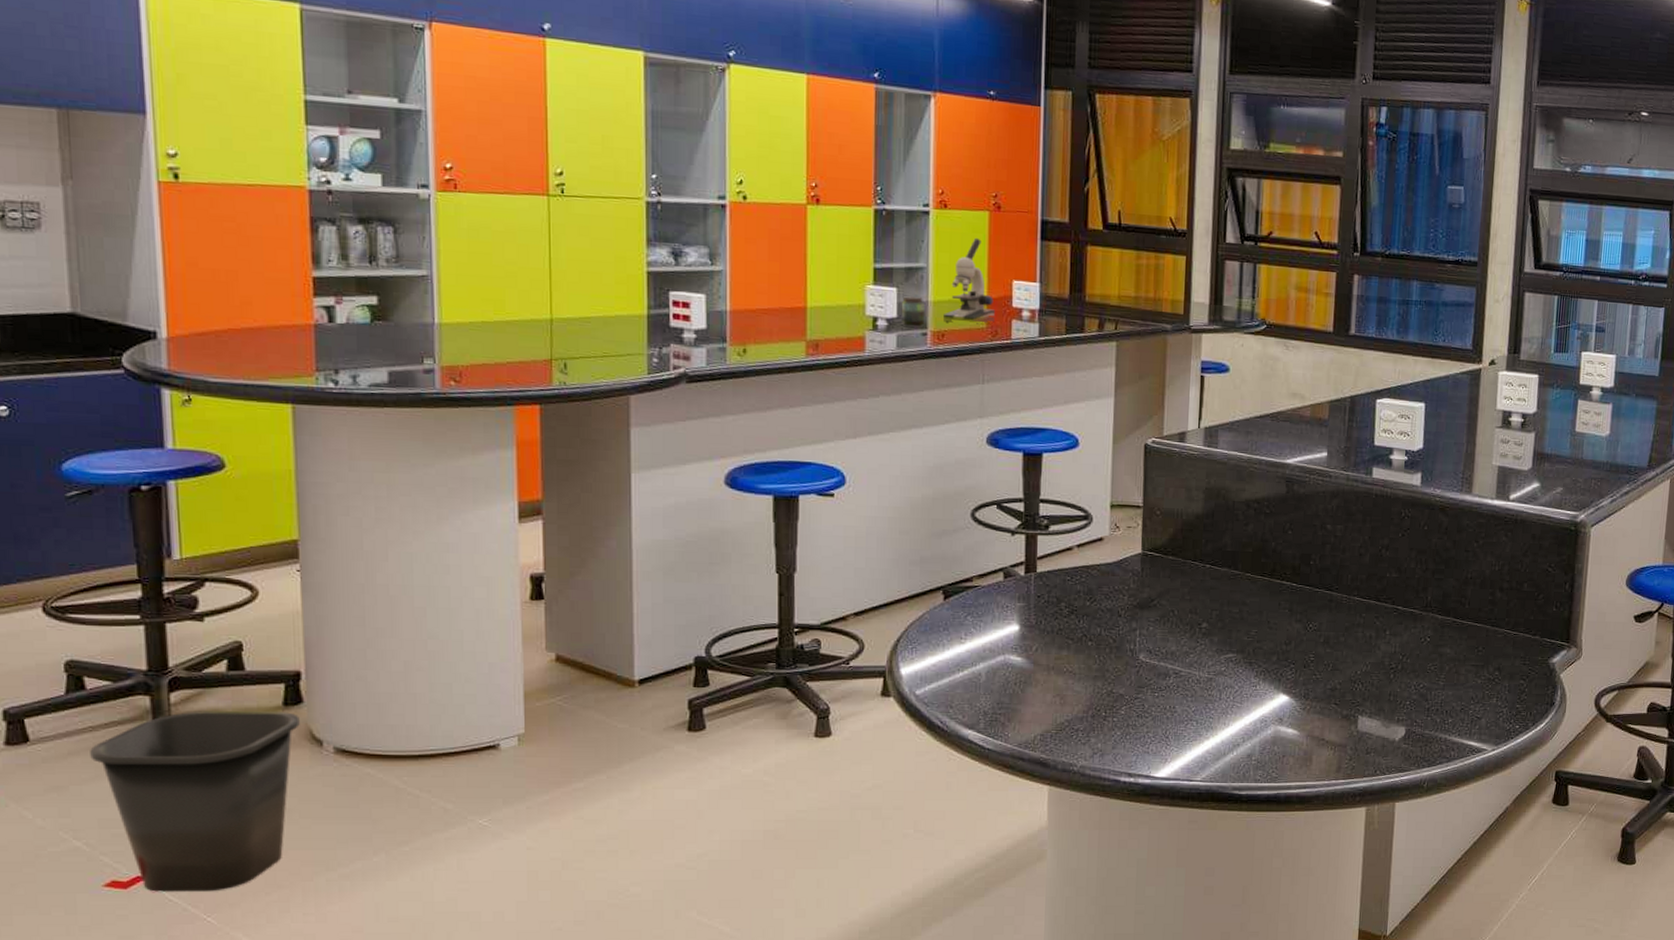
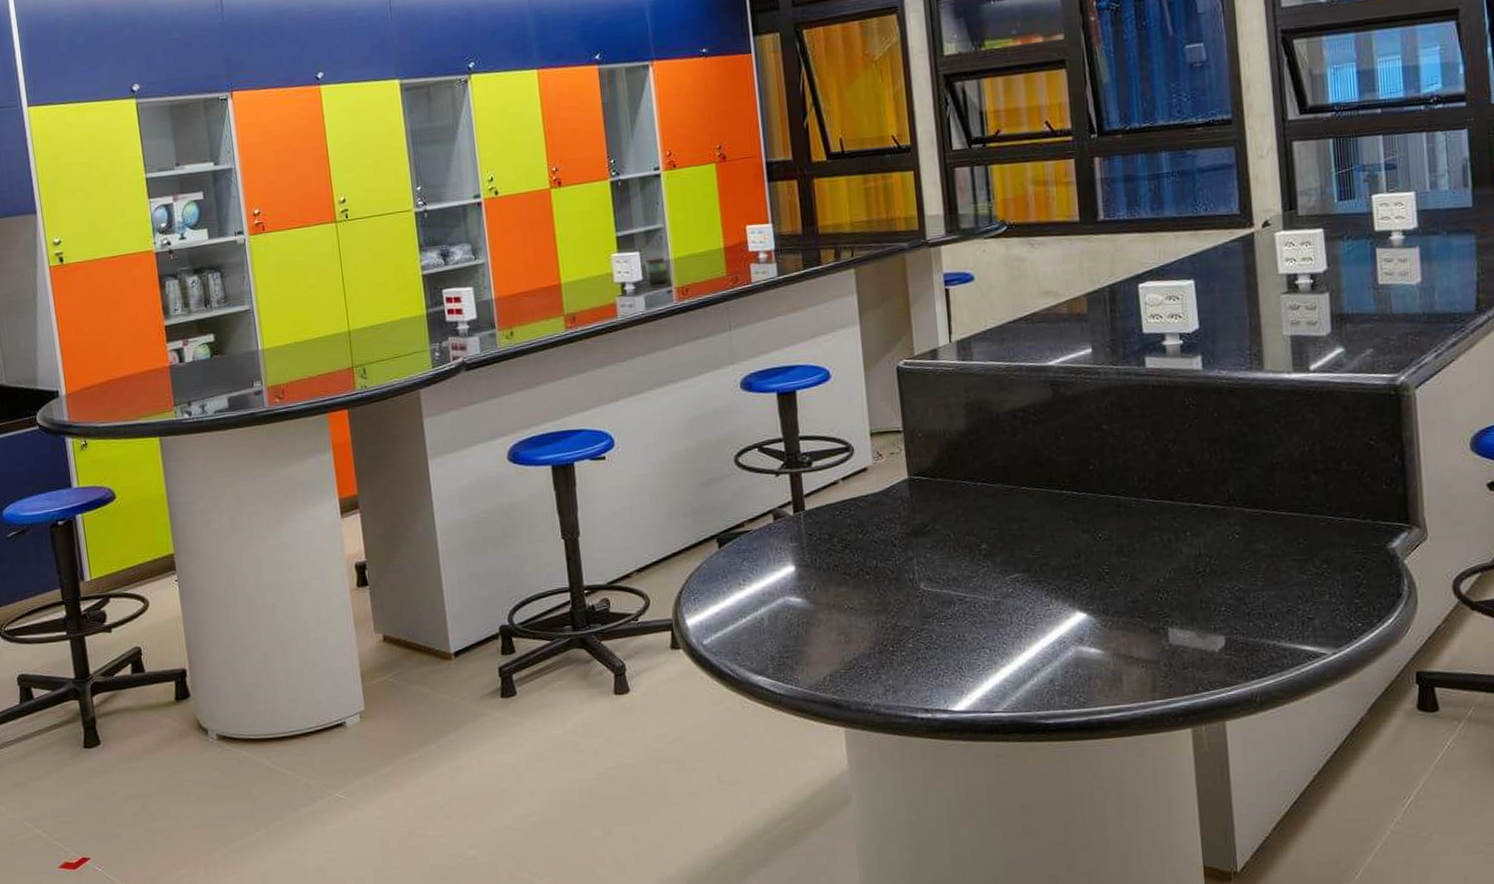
waste bin: present [90,710,300,892] -> none [40,705,189,871]
microscope: present [943,237,996,324] -> none [685,190,734,278]

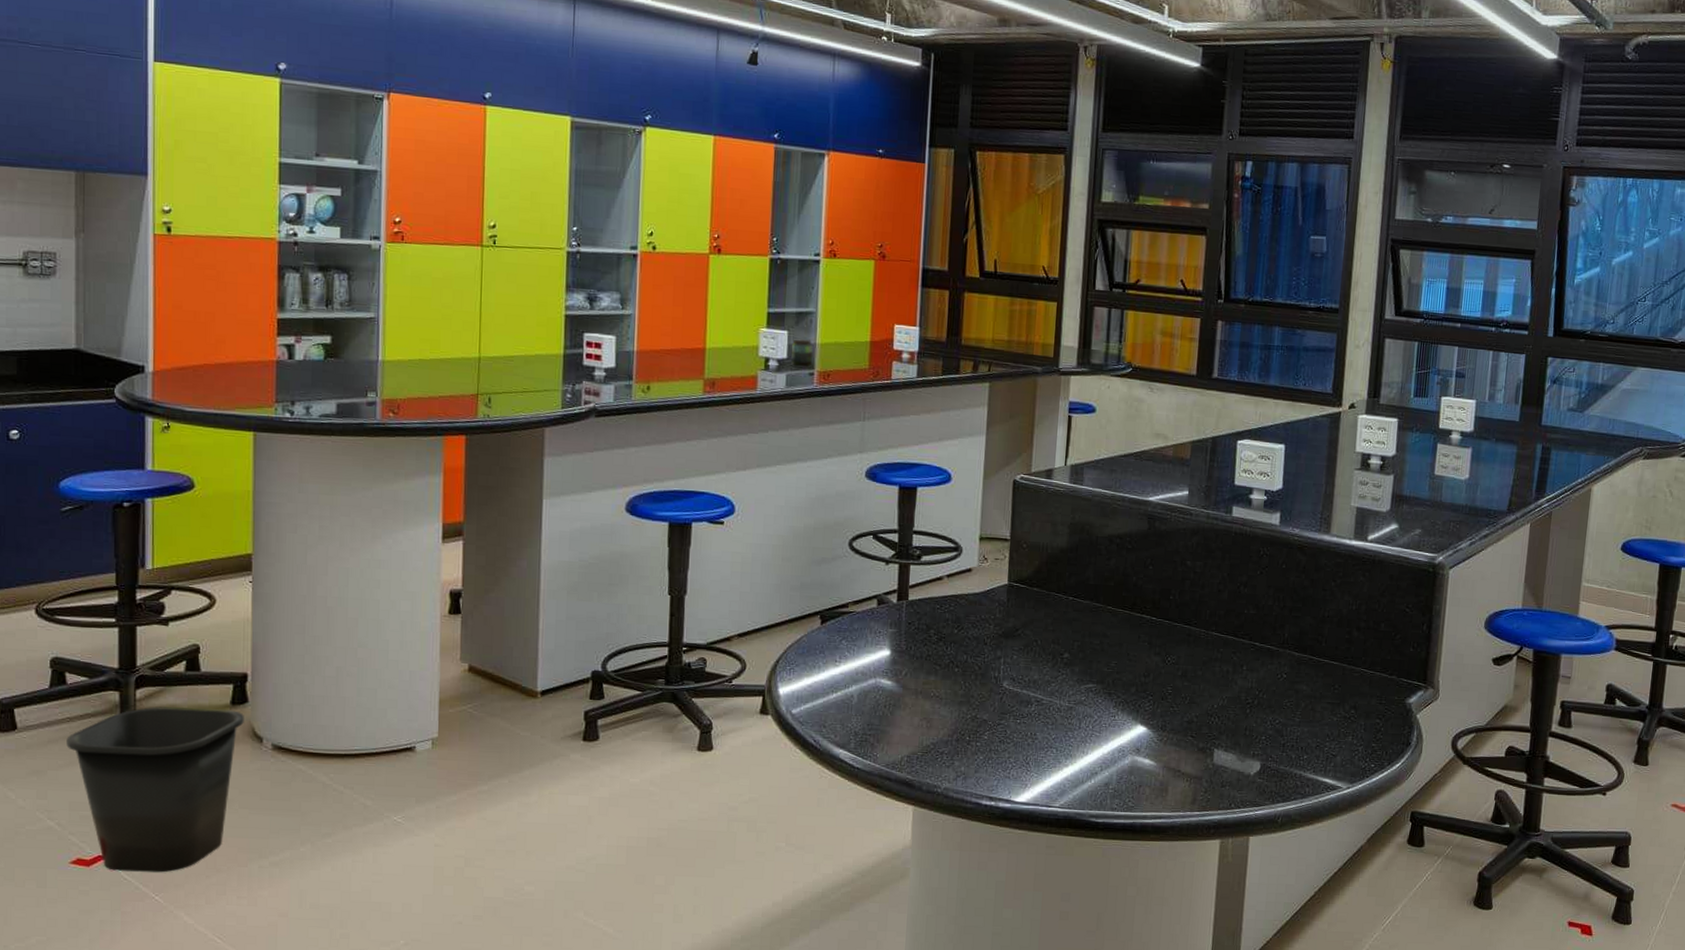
waste bin: none [40,705,189,871] -> present [66,706,244,872]

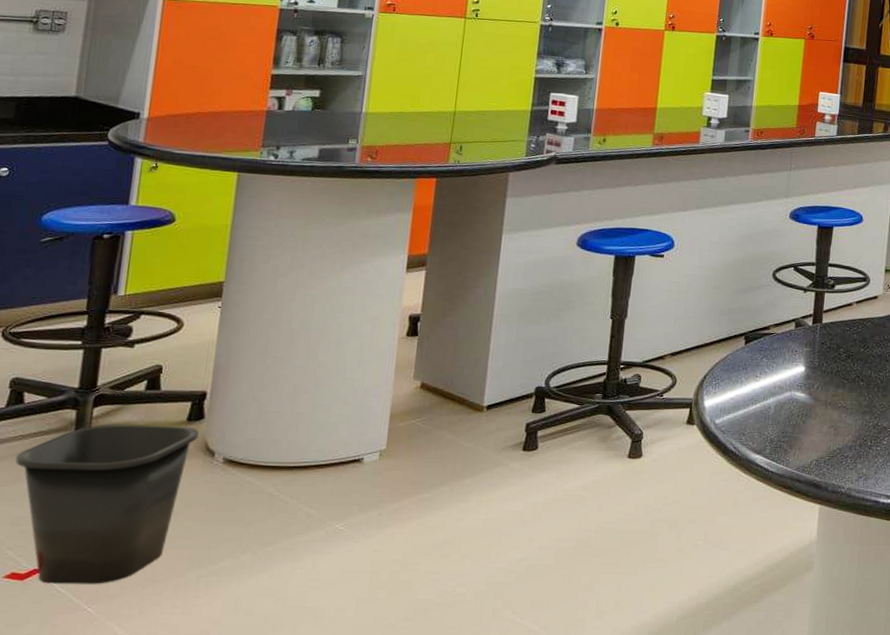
peanut butter: present [791,339,813,369] -> none [730,102,749,127]

